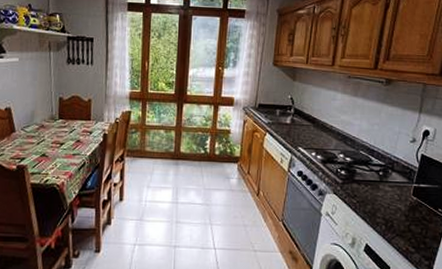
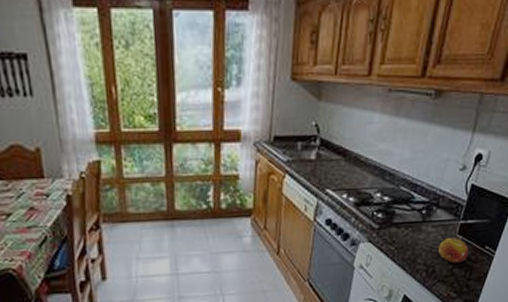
fruit: none [396,198,424,221] -> present [439,238,469,264]

